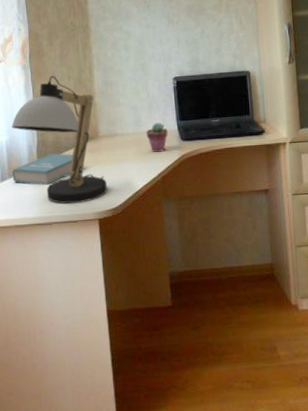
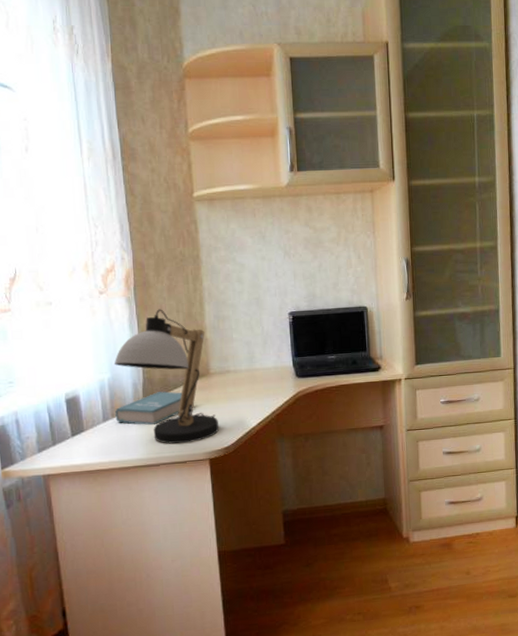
potted succulent: present [146,122,168,152] -> none [260,359,283,389]

